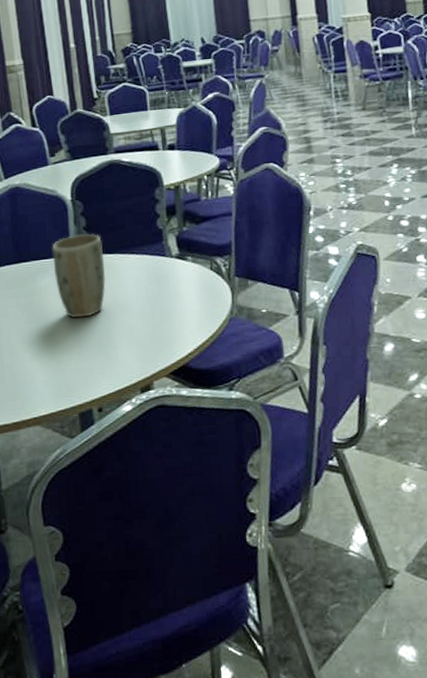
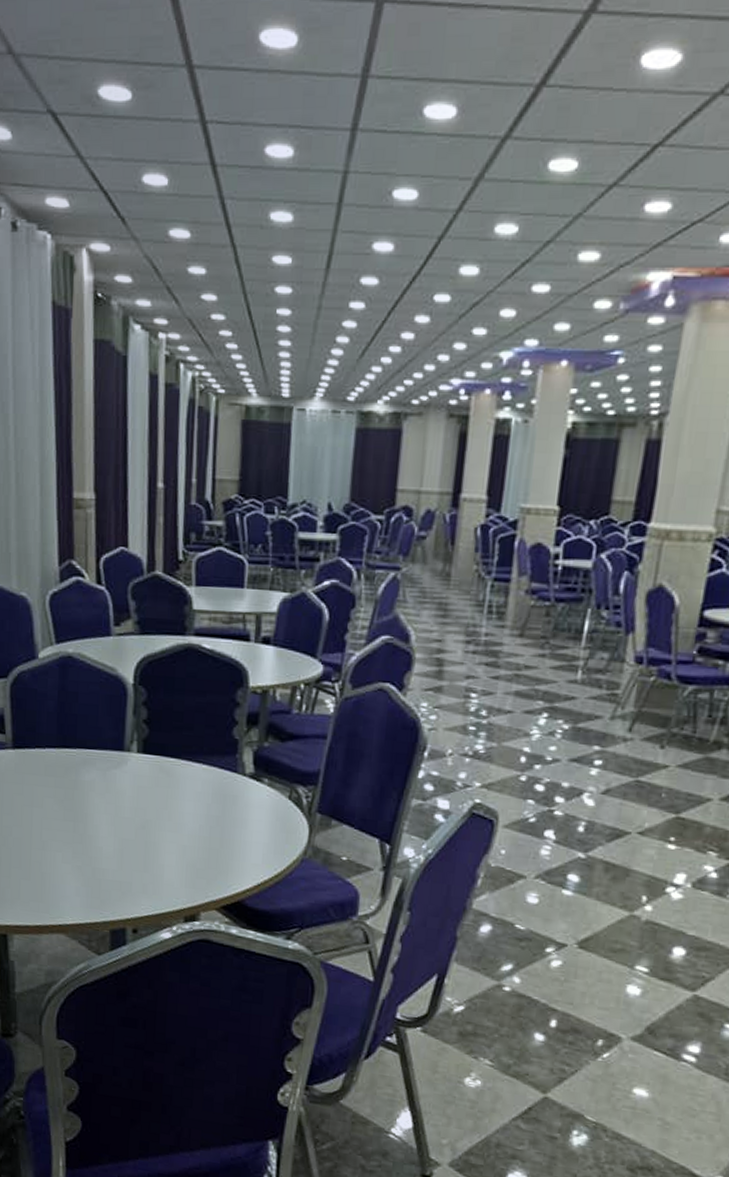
plant pot: present [52,233,106,319] -> none [102,727,164,826]

